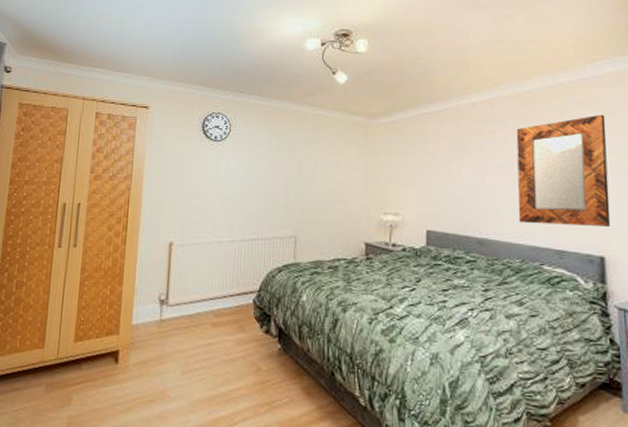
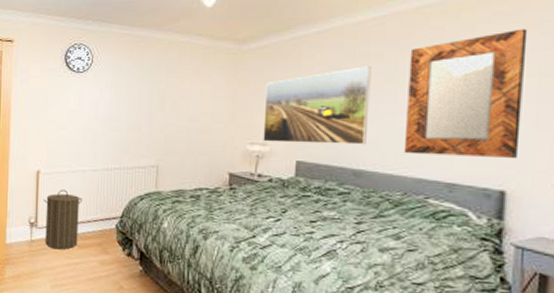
laundry hamper: none [175,262,218,329] -> present [43,189,82,250]
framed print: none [395,143,487,215] -> present [263,66,372,145]

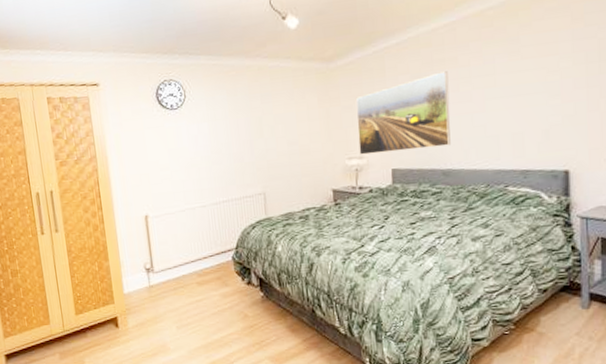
laundry hamper: present [43,189,82,250] -> none [155,230,197,291]
home mirror: present [403,28,528,159] -> none [479,21,576,149]

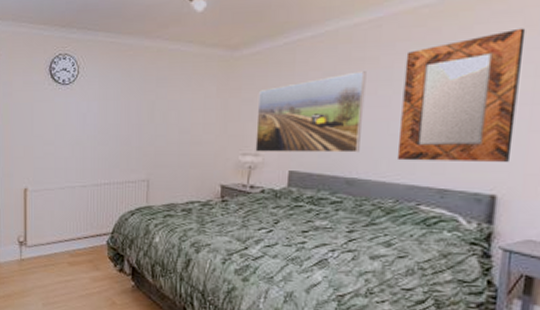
home mirror: none [479,21,576,149] -> present [396,28,526,163]

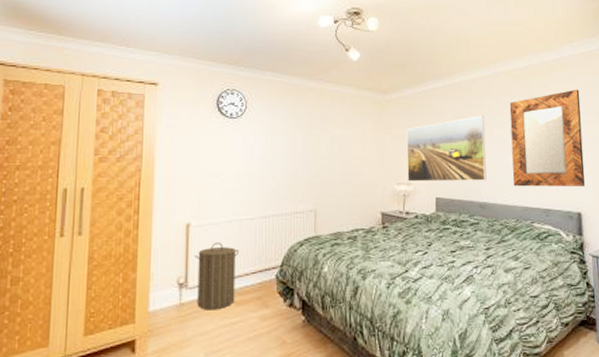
laundry hamper: none [31,206,71,268] -> present [194,242,238,310]

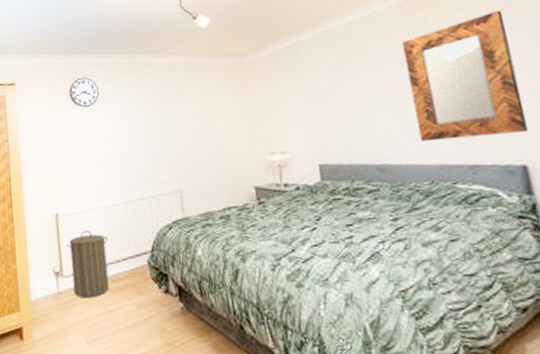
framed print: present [406,115,487,182] -> none [272,63,383,150]

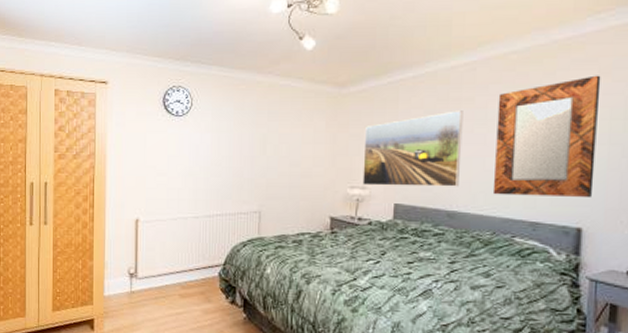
laundry hamper: present [65,230,110,298] -> none [142,237,183,300]
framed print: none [272,63,383,150] -> present [362,110,463,187]

